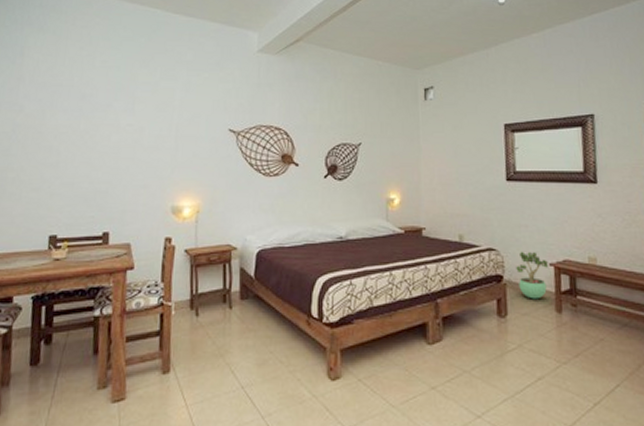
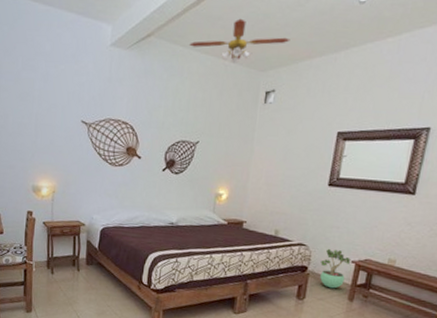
ceiling fan: none [340,22,440,64] -> present [189,18,290,64]

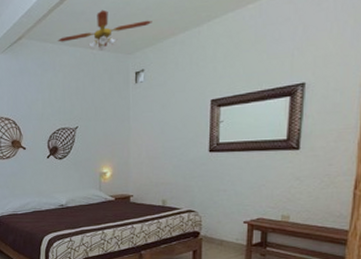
potted plant: present [320,248,350,289] -> none [212,211,242,251]

